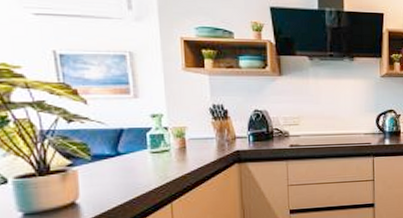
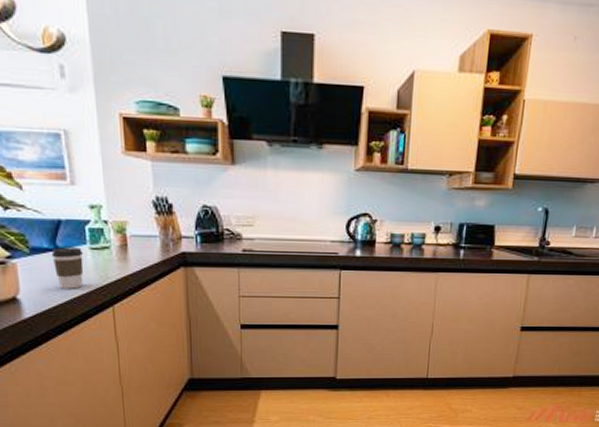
coffee cup: none [112,152,144,191] -> present [51,247,84,289]

